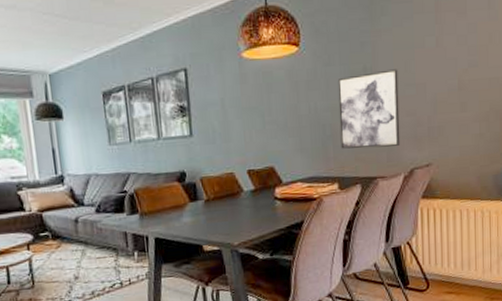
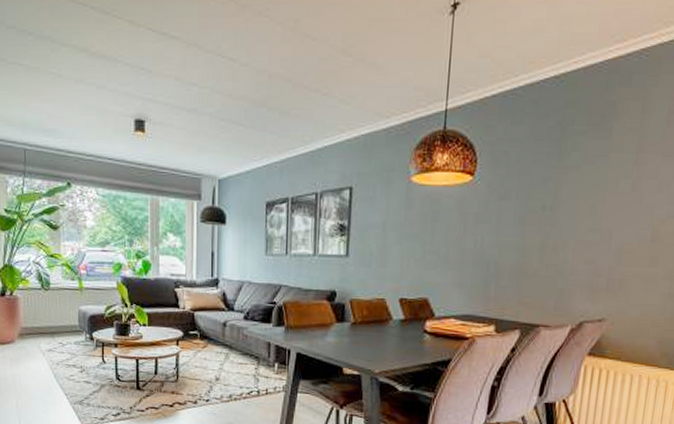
wall art: present [337,69,401,149] -> none [504,210,582,294]

